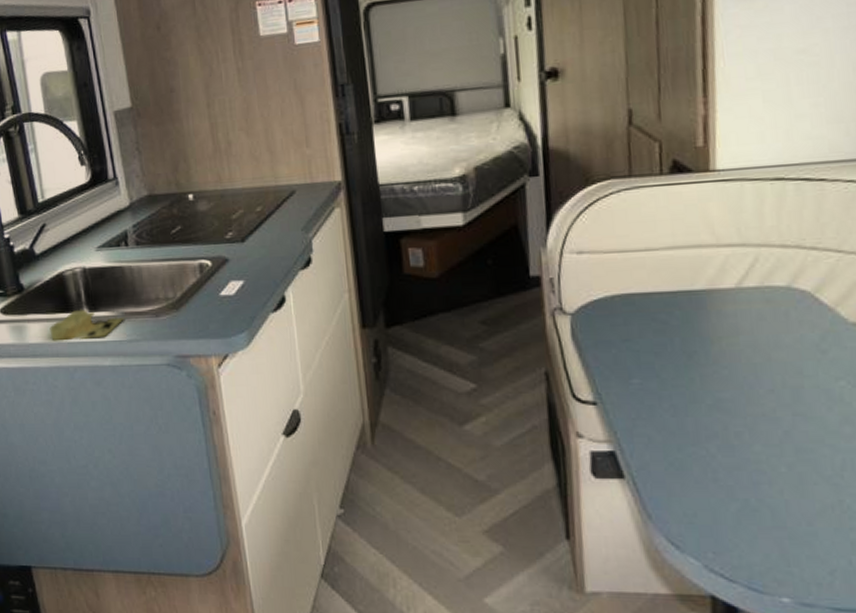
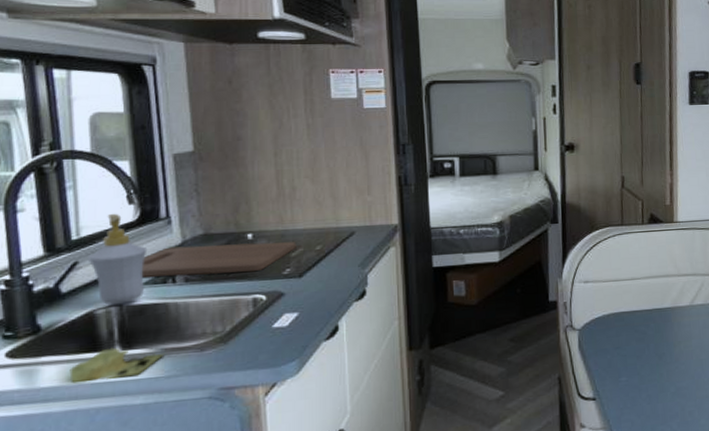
soap bottle: none [53,175,102,267] -> present [87,213,148,305]
cutting board: none [97,203,237,240] -> present [141,242,296,277]

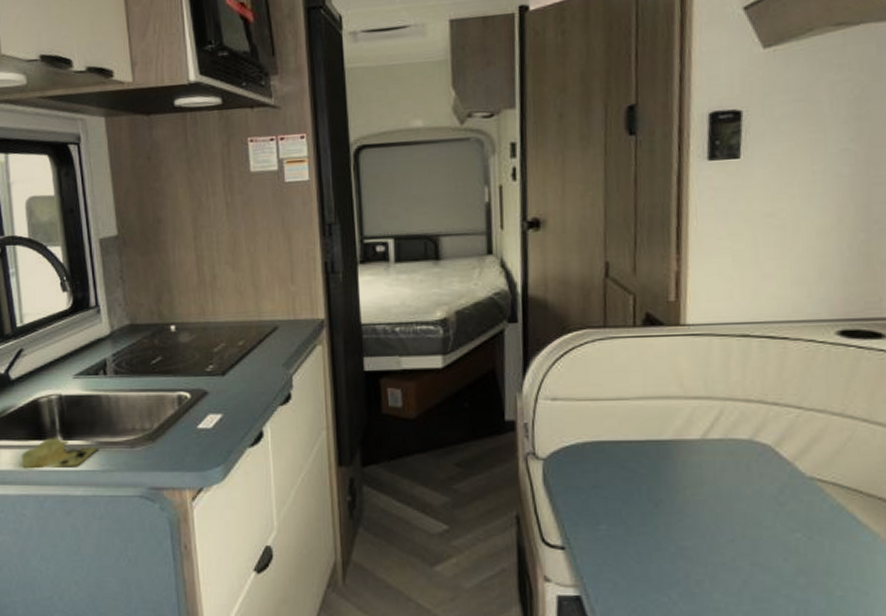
soap bottle: present [87,213,148,305] -> none [30,301,81,393]
cutting board: present [141,242,296,277] -> none [76,335,219,368]

